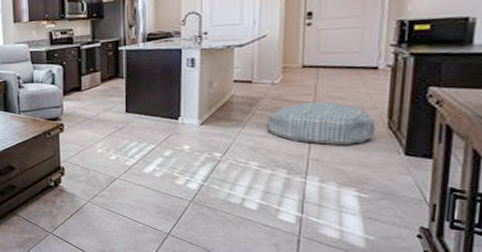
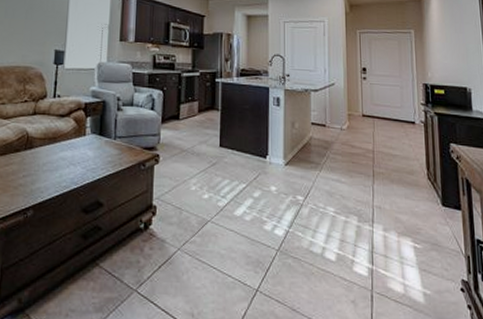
dog bed: present [267,101,376,146] -> none [339,149,419,194]

